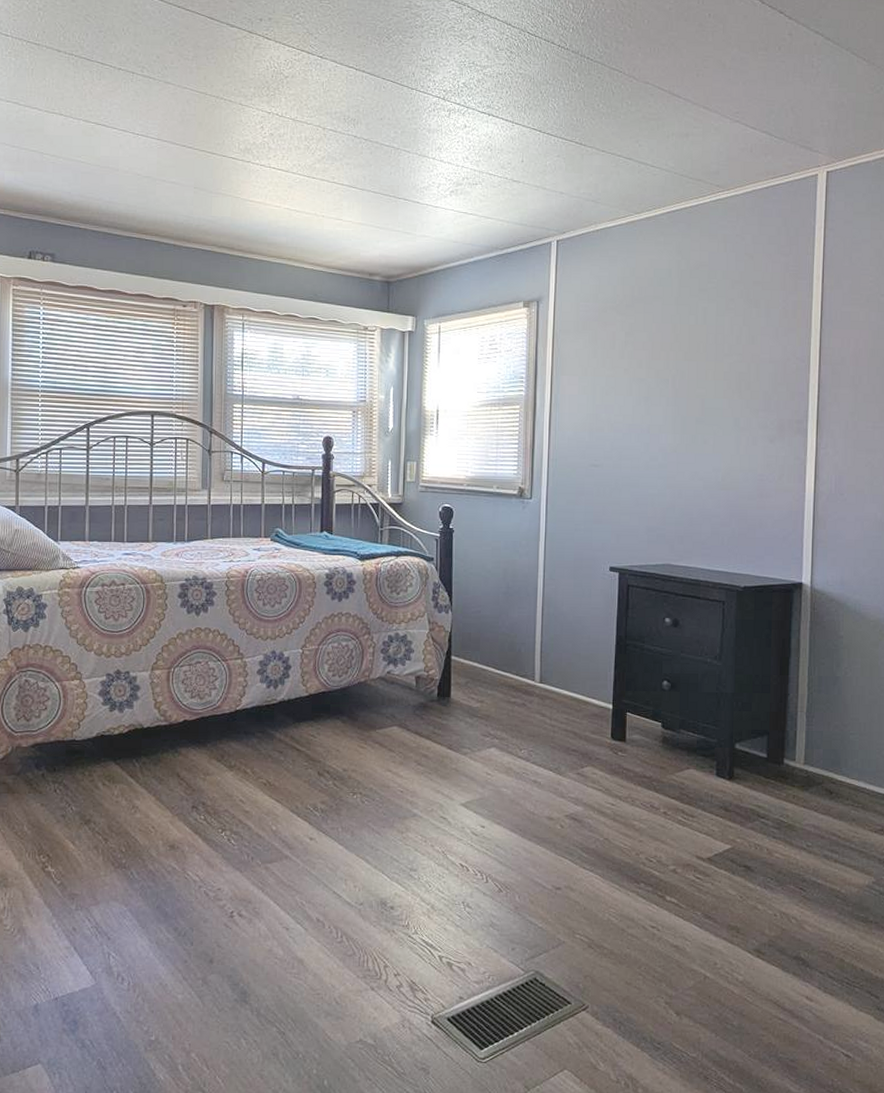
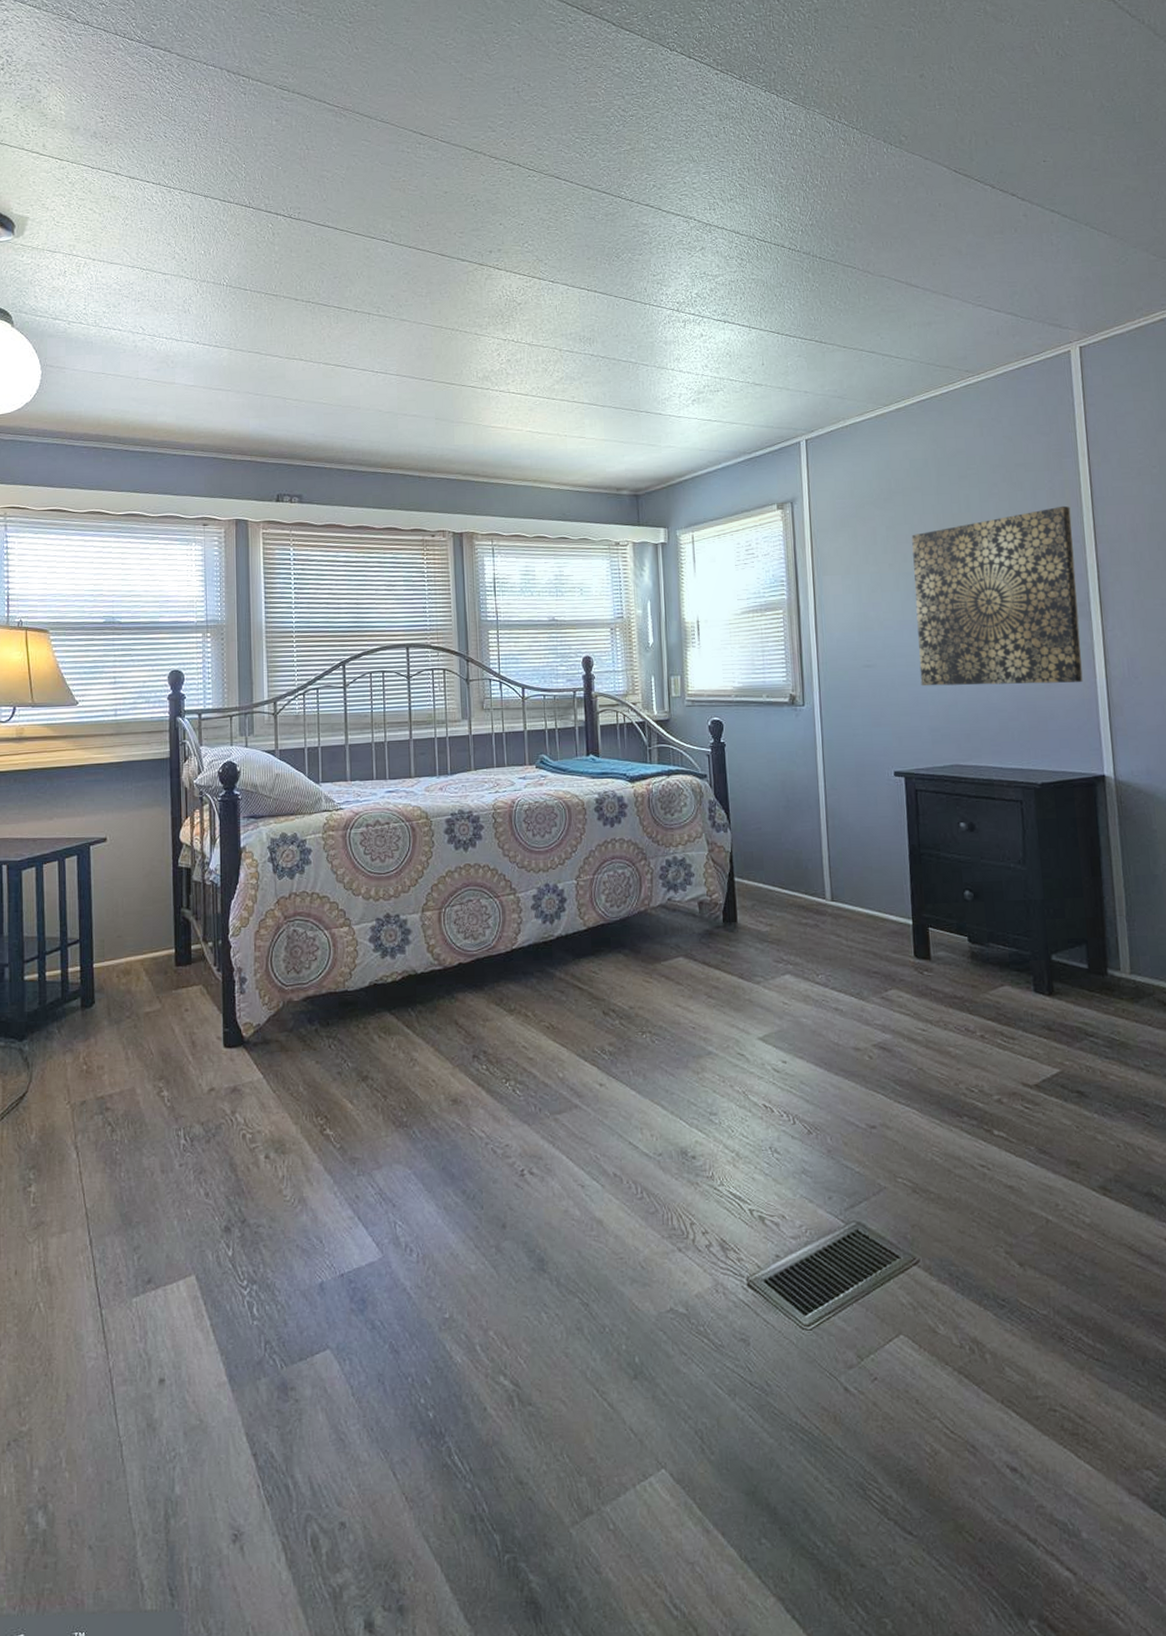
wall art: none [643,325,800,496] -> present [911,505,1083,687]

